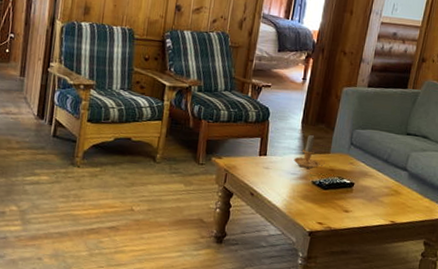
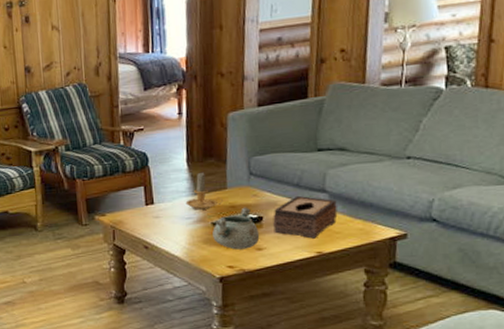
decorative bowl: none [310,172,349,210] -> present [212,207,260,250]
tissue box: none [361,169,413,209] -> present [273,195,338,239]

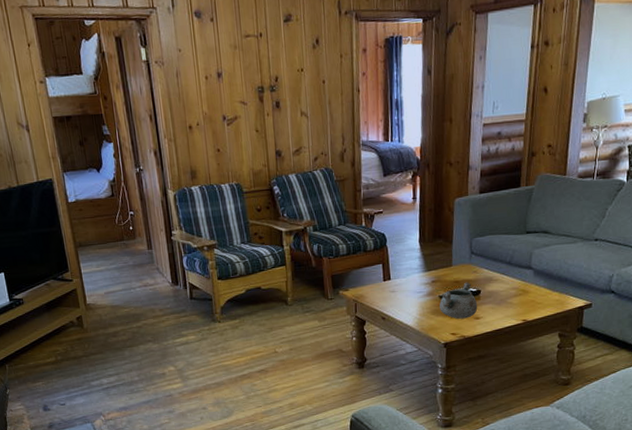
candle: present [185,173,223,210] -> none [417,252,449,285]
tissue box: present [273,195,338,239] -> none [489,271,540,309]

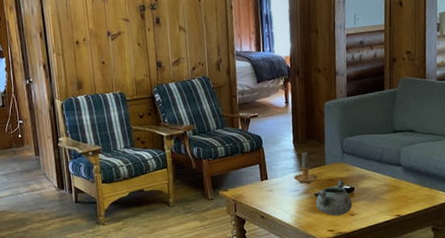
candle: none [417,252,449,285] -> present [293,152,323,184]

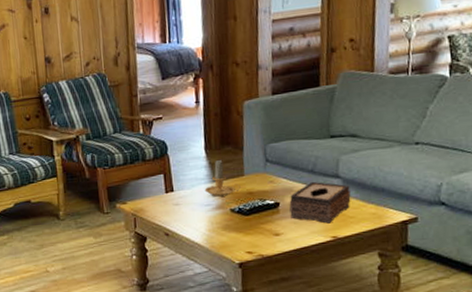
decorative bowl: present [315,180,353,216] -> none [231,193,277,236]
tissue box: none [362,169,410,204] -> present [289,181,351,224]

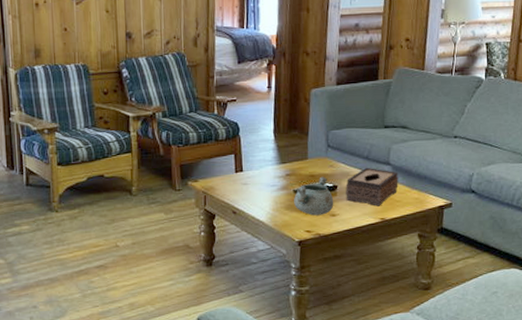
candle: present [204,160,241,197] -> none [271,144,304,178]
decorative bowl: none [231,193,277,236] -> present [294,176,334,216]

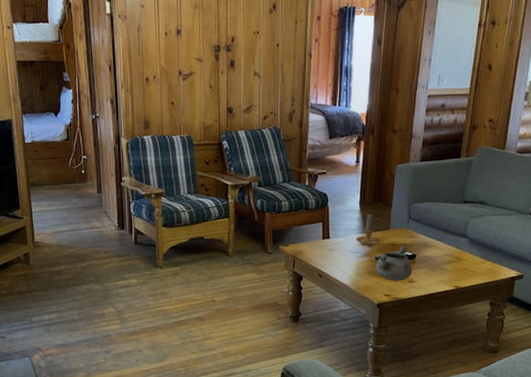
candle: none [271,144,304,178] -> present [355,214,386,246]
tissue box: present [346,167,399,206] -> none [424,238,474,275]

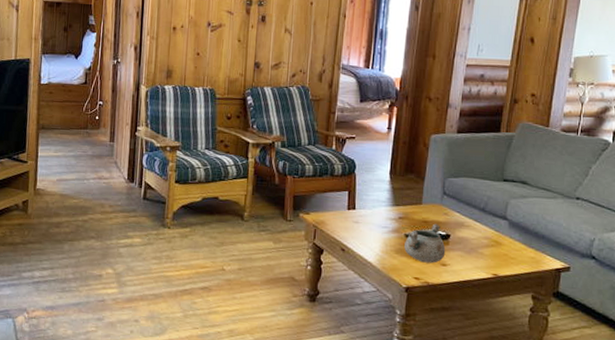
candle: present [355,214,386,246] -> none [384,186,417,221]

